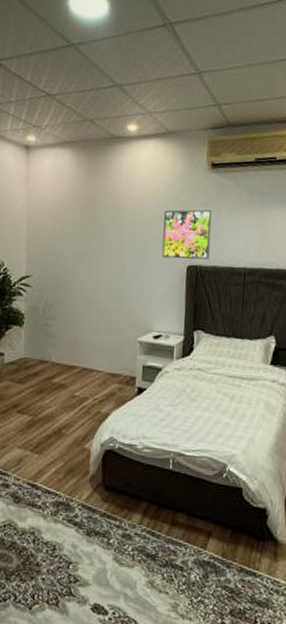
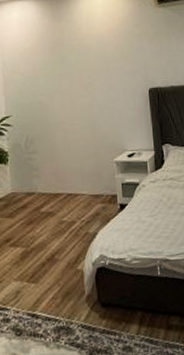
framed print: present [162,209,212,260] -> none [122,39,167,85]

